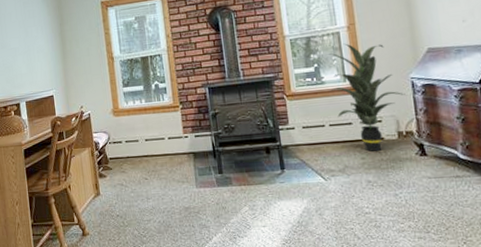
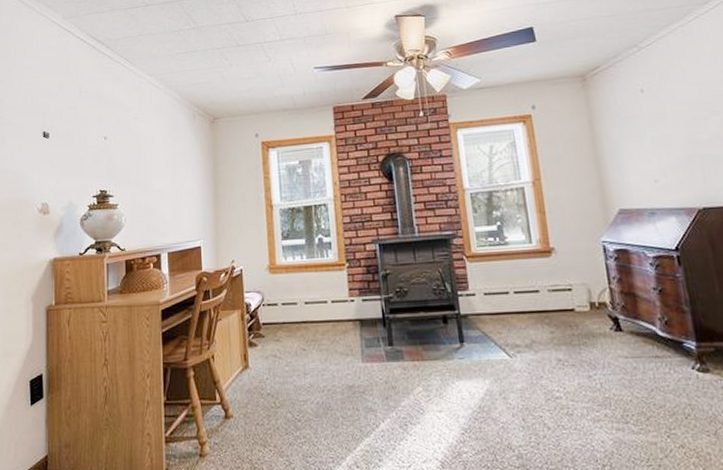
indoor plant: present [328,43,407,152] -> none [512,200,599,326]

